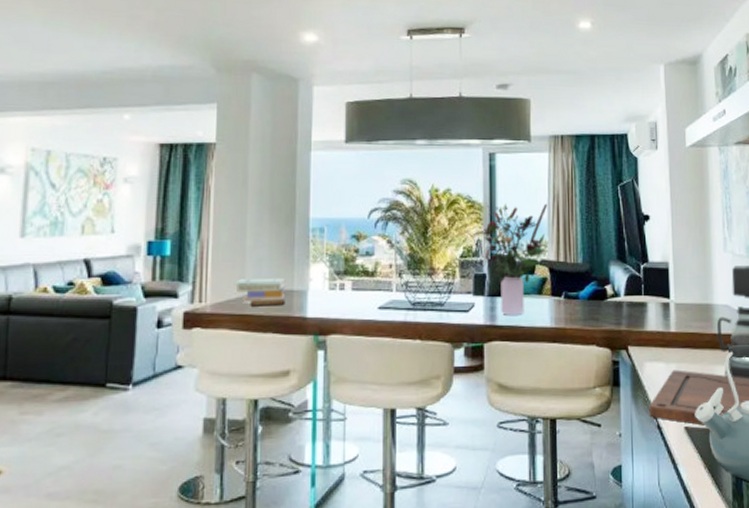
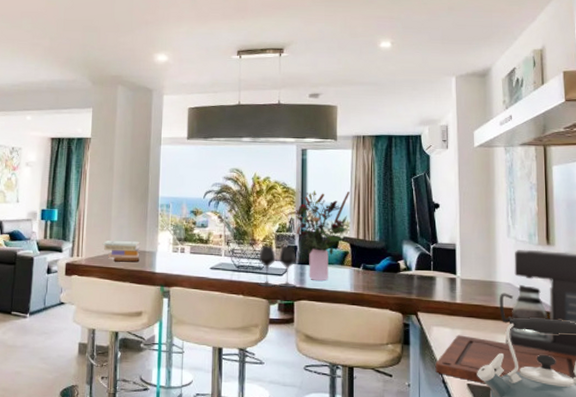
wine glass: none [439,274,486,328] -> present [258,244,296,288]

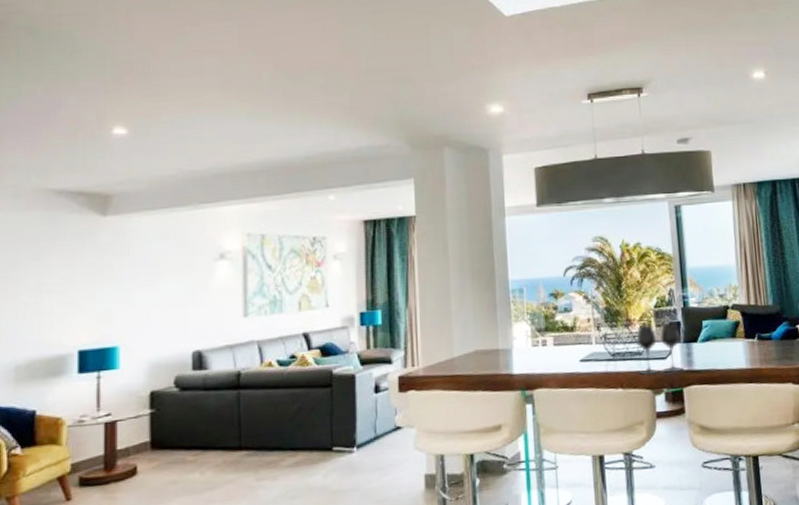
books: present [102,240,140,263] -> none [443,337,492,367]
bouquet: present [291,189,350,282] -> none [670,249,738,361]

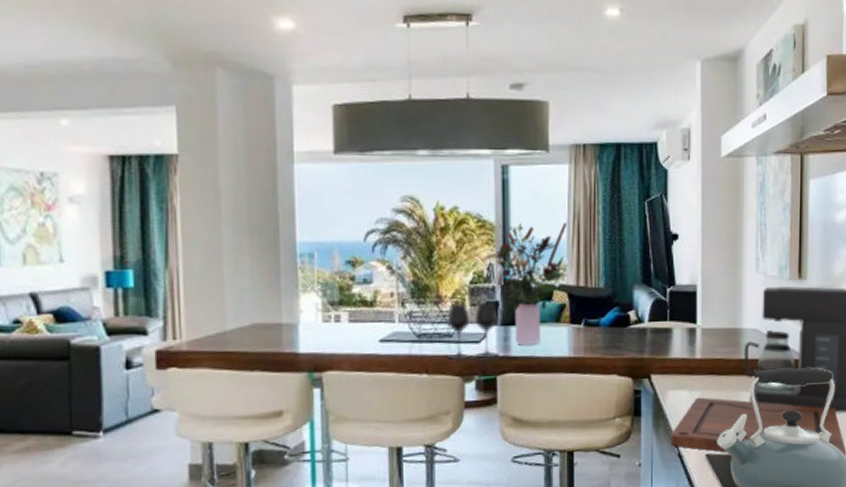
bouquet: none [670,249,738,361] -> present [489,221,568,347]

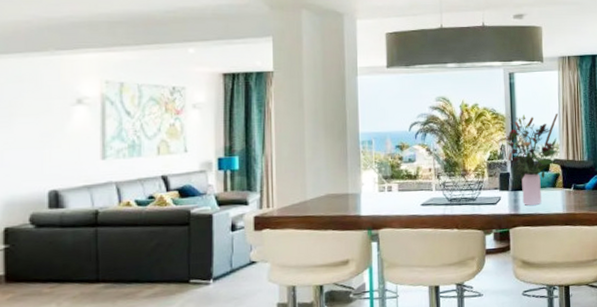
wine glass: present [447,302,499,361] -> none [471,174,510,218]

